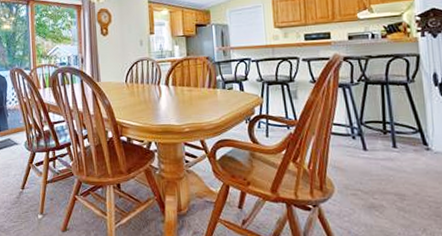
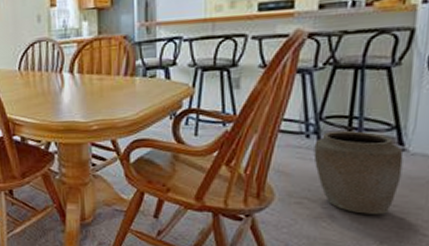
vase: none [360,133,431,205] -> present [313,130,404,215]

